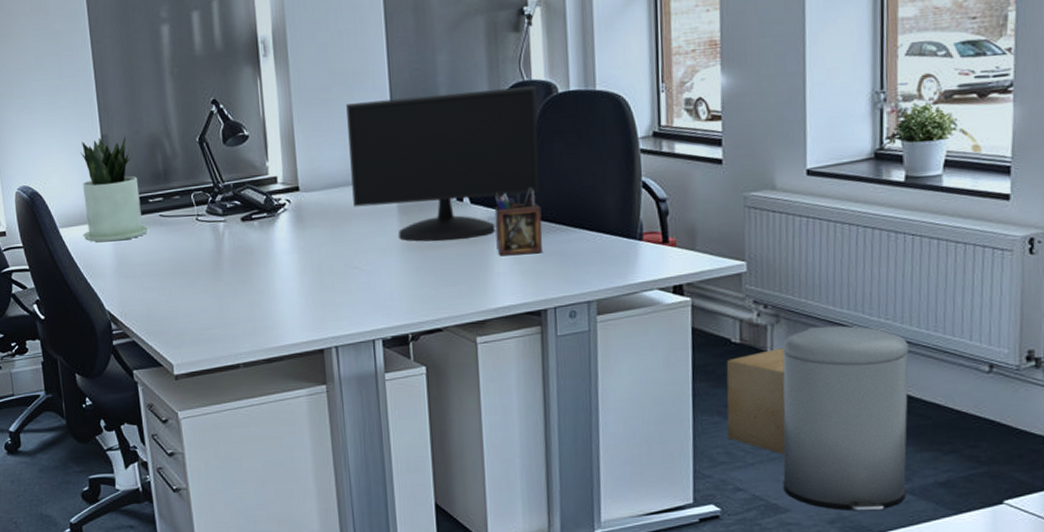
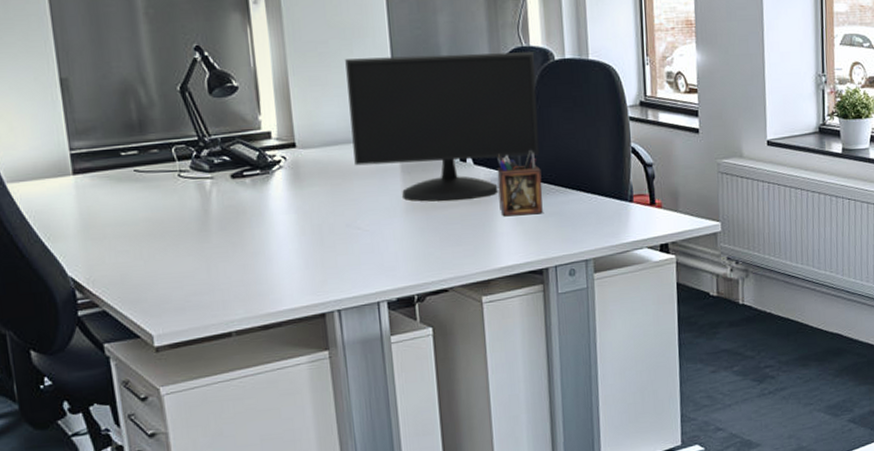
planter: present [80,136,149,243] -> none [32,80,121,200]
cardboard box: present [726,347,786,454] -> none [706,299,756,395]
pedal bin: present [782,325,910,512] -> none [751,278,849,442]

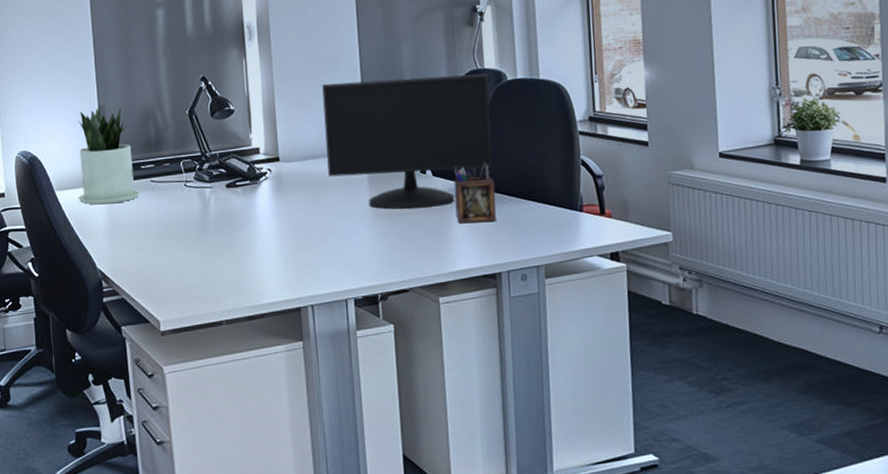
planter: none [32,80,121,200] -> present [77,107,140,205]

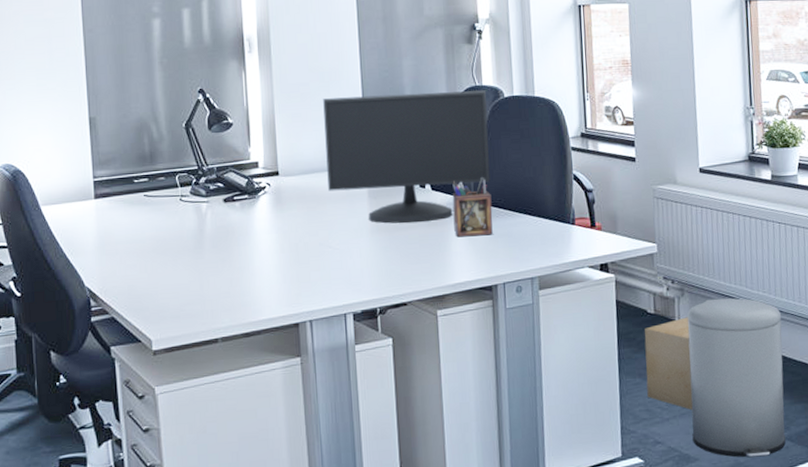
planter: present [77,107,140,205] -> none [65,119,133,221]
cardboard box: none [658,309,712,407] -> present [644,317,693,410]
pedal bin: none [706,290,817,460] -> present [687,297,786,458]

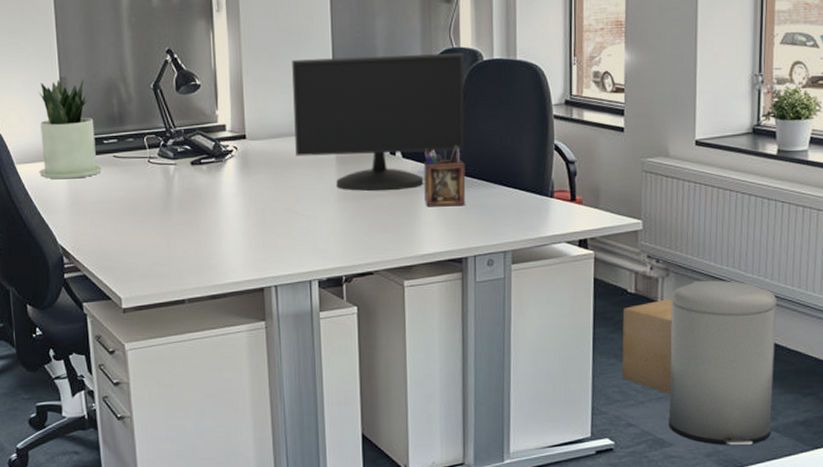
planter: none [65,119,133,221] -> present [38,79,103,180]

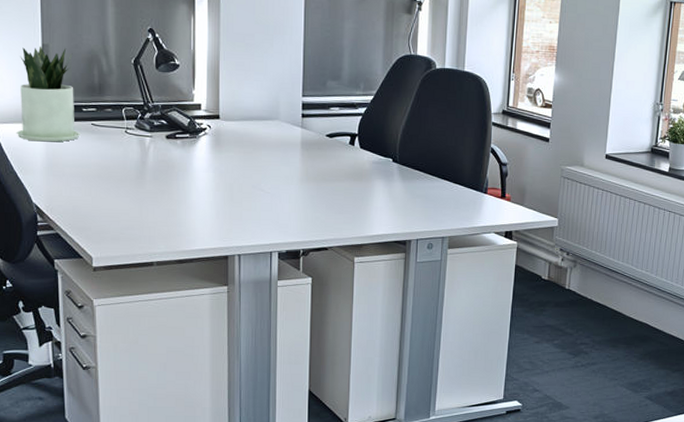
computer monitor: present [292,53,465,191] -> none [265,51,419,176]
desk organizer: present [423,144,466,207] -> none [377,140,414,195]
cardboard box: present [622,298,673,394] -> none [532,286,578,365]
pedal bin: present [668,280,778,446] -> none [566,272,659,411]

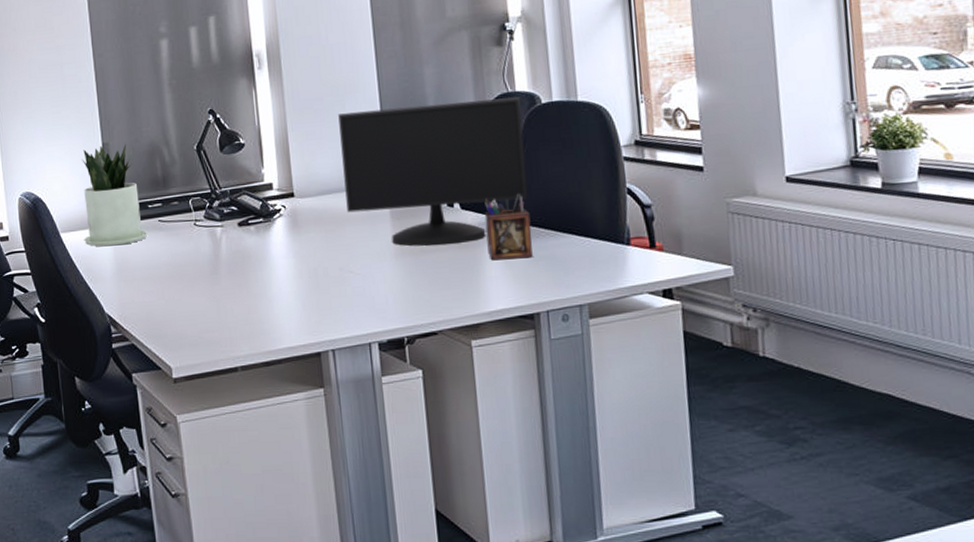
computer monitor: none [265,51,419,176] -> present [338,97,528,246]
desk organizer: none [377,140,414,195] -> present [484,193,533,261]

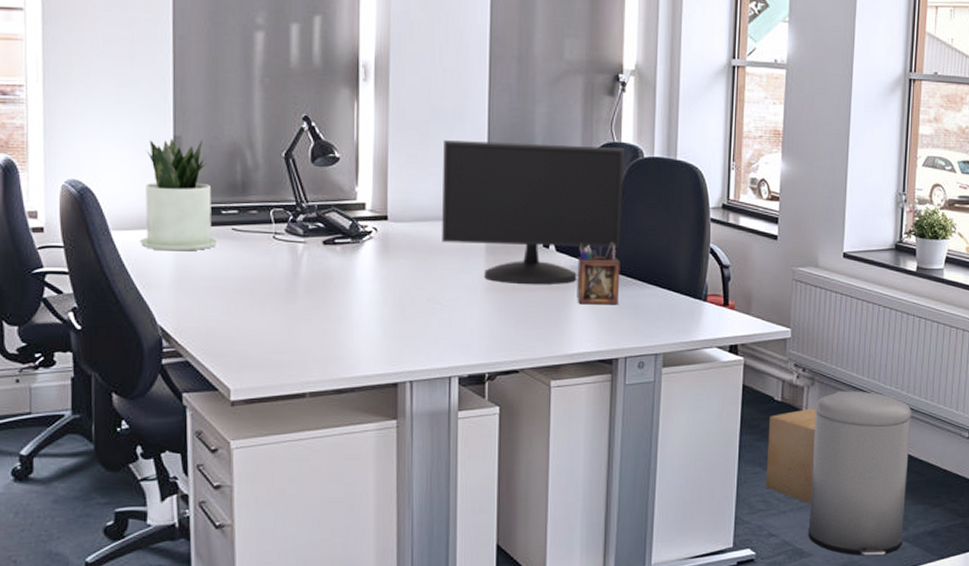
cardboard box: none [720,351,784,459] -> present [766,407,817,503]
pedal bin: none [774,329,909,518] -> present [808,391,912,556]

